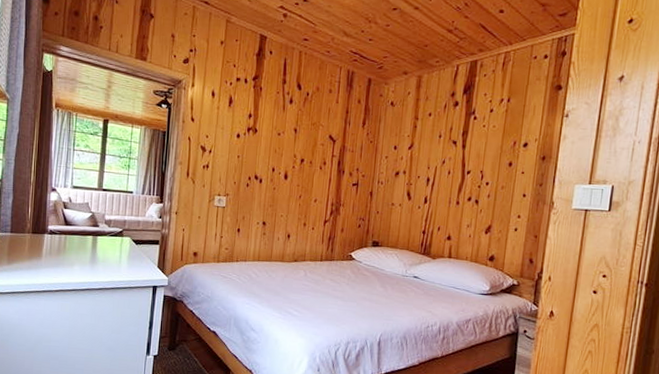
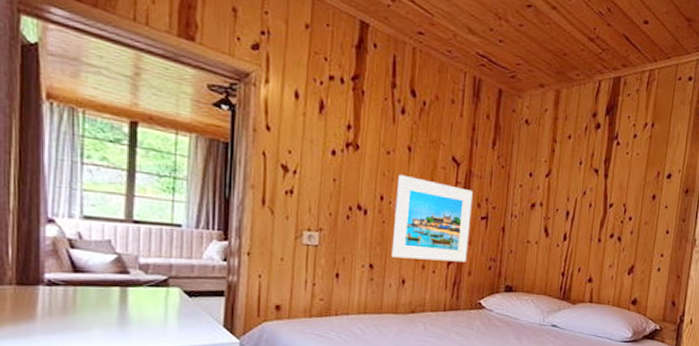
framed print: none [279,150,346,221] -> present [391,174,473,262]

